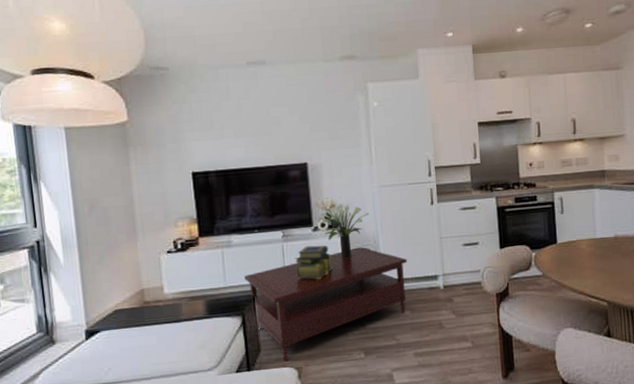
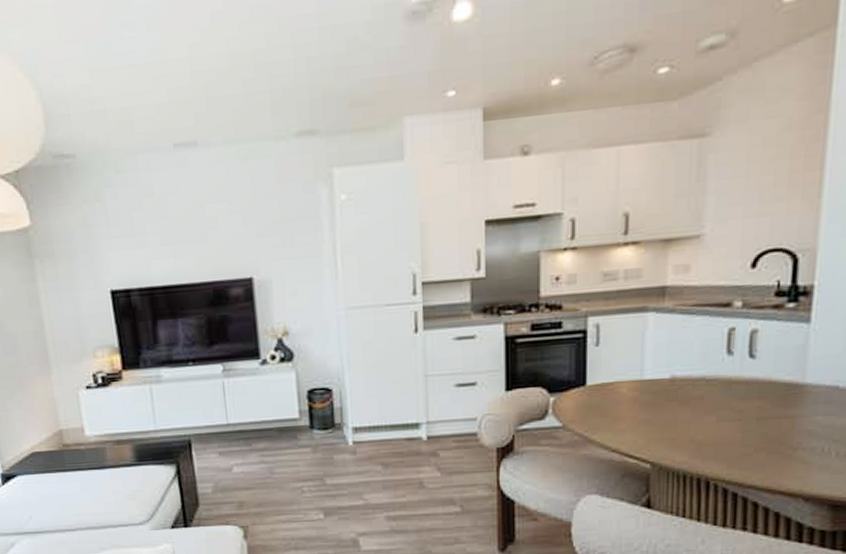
coffee table: present [244,247,407,362] -> none [177,385,381,519]
stack of books: present [295,245,332,280] -> none [238,382,285,425]
potted plant: present [319,203,369,258] -> none [268,330,332,399]

